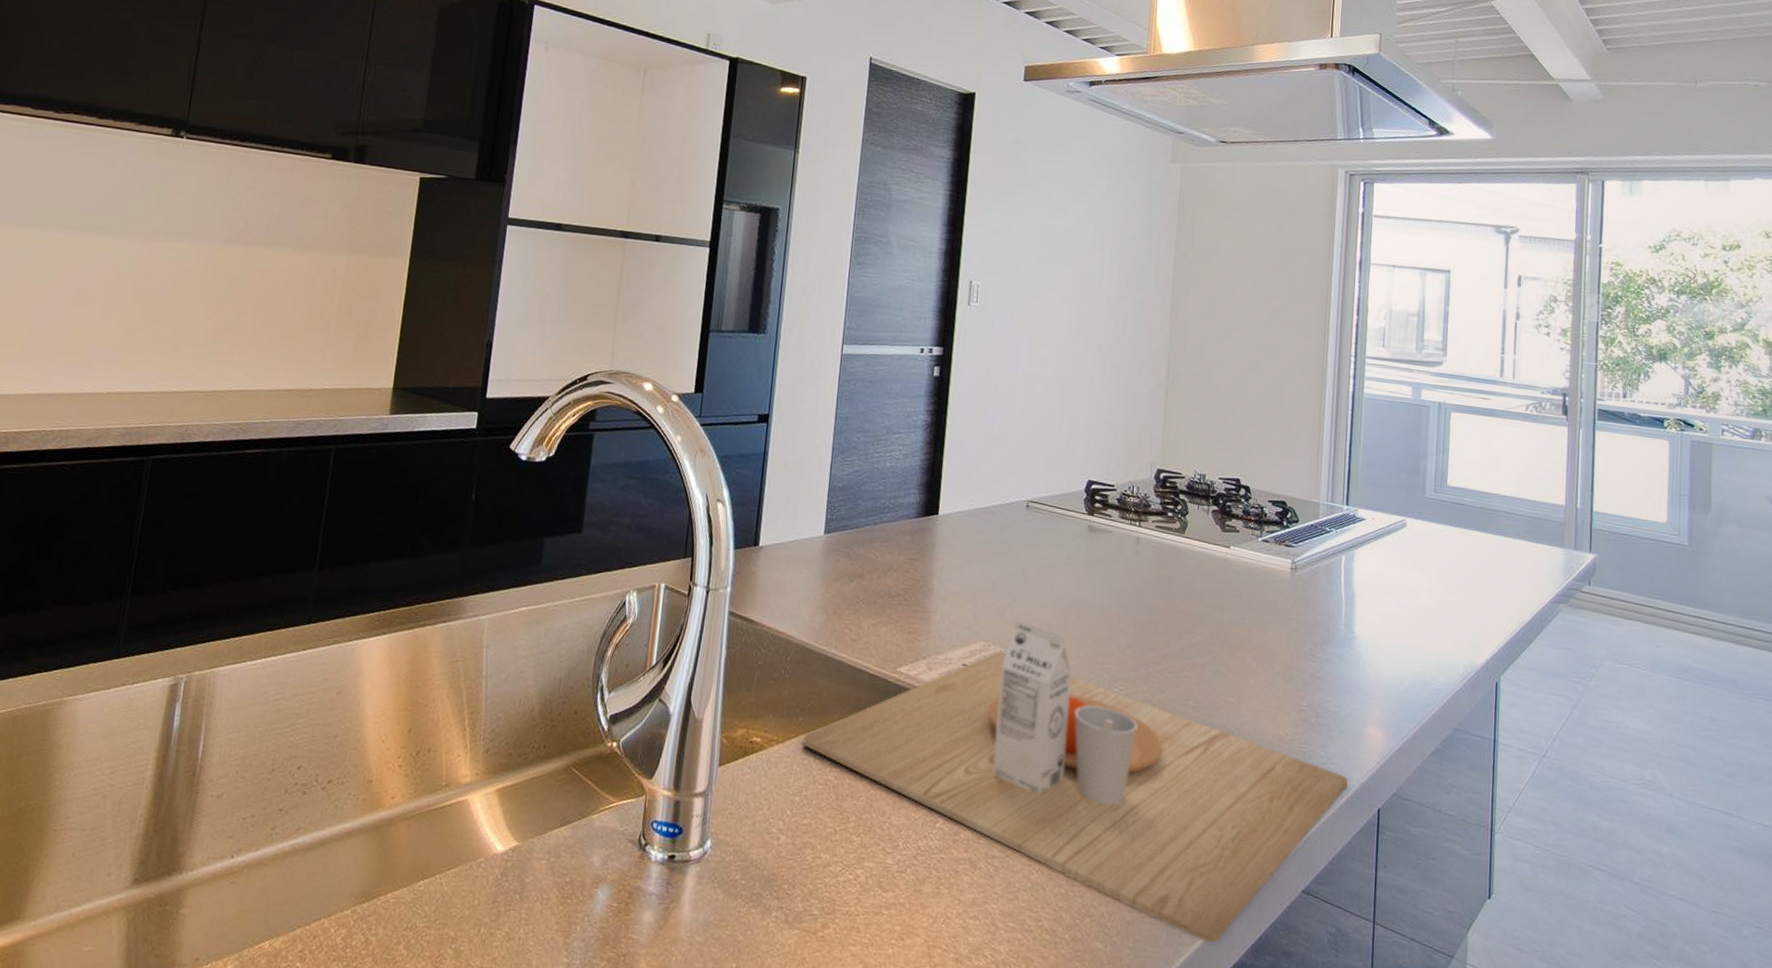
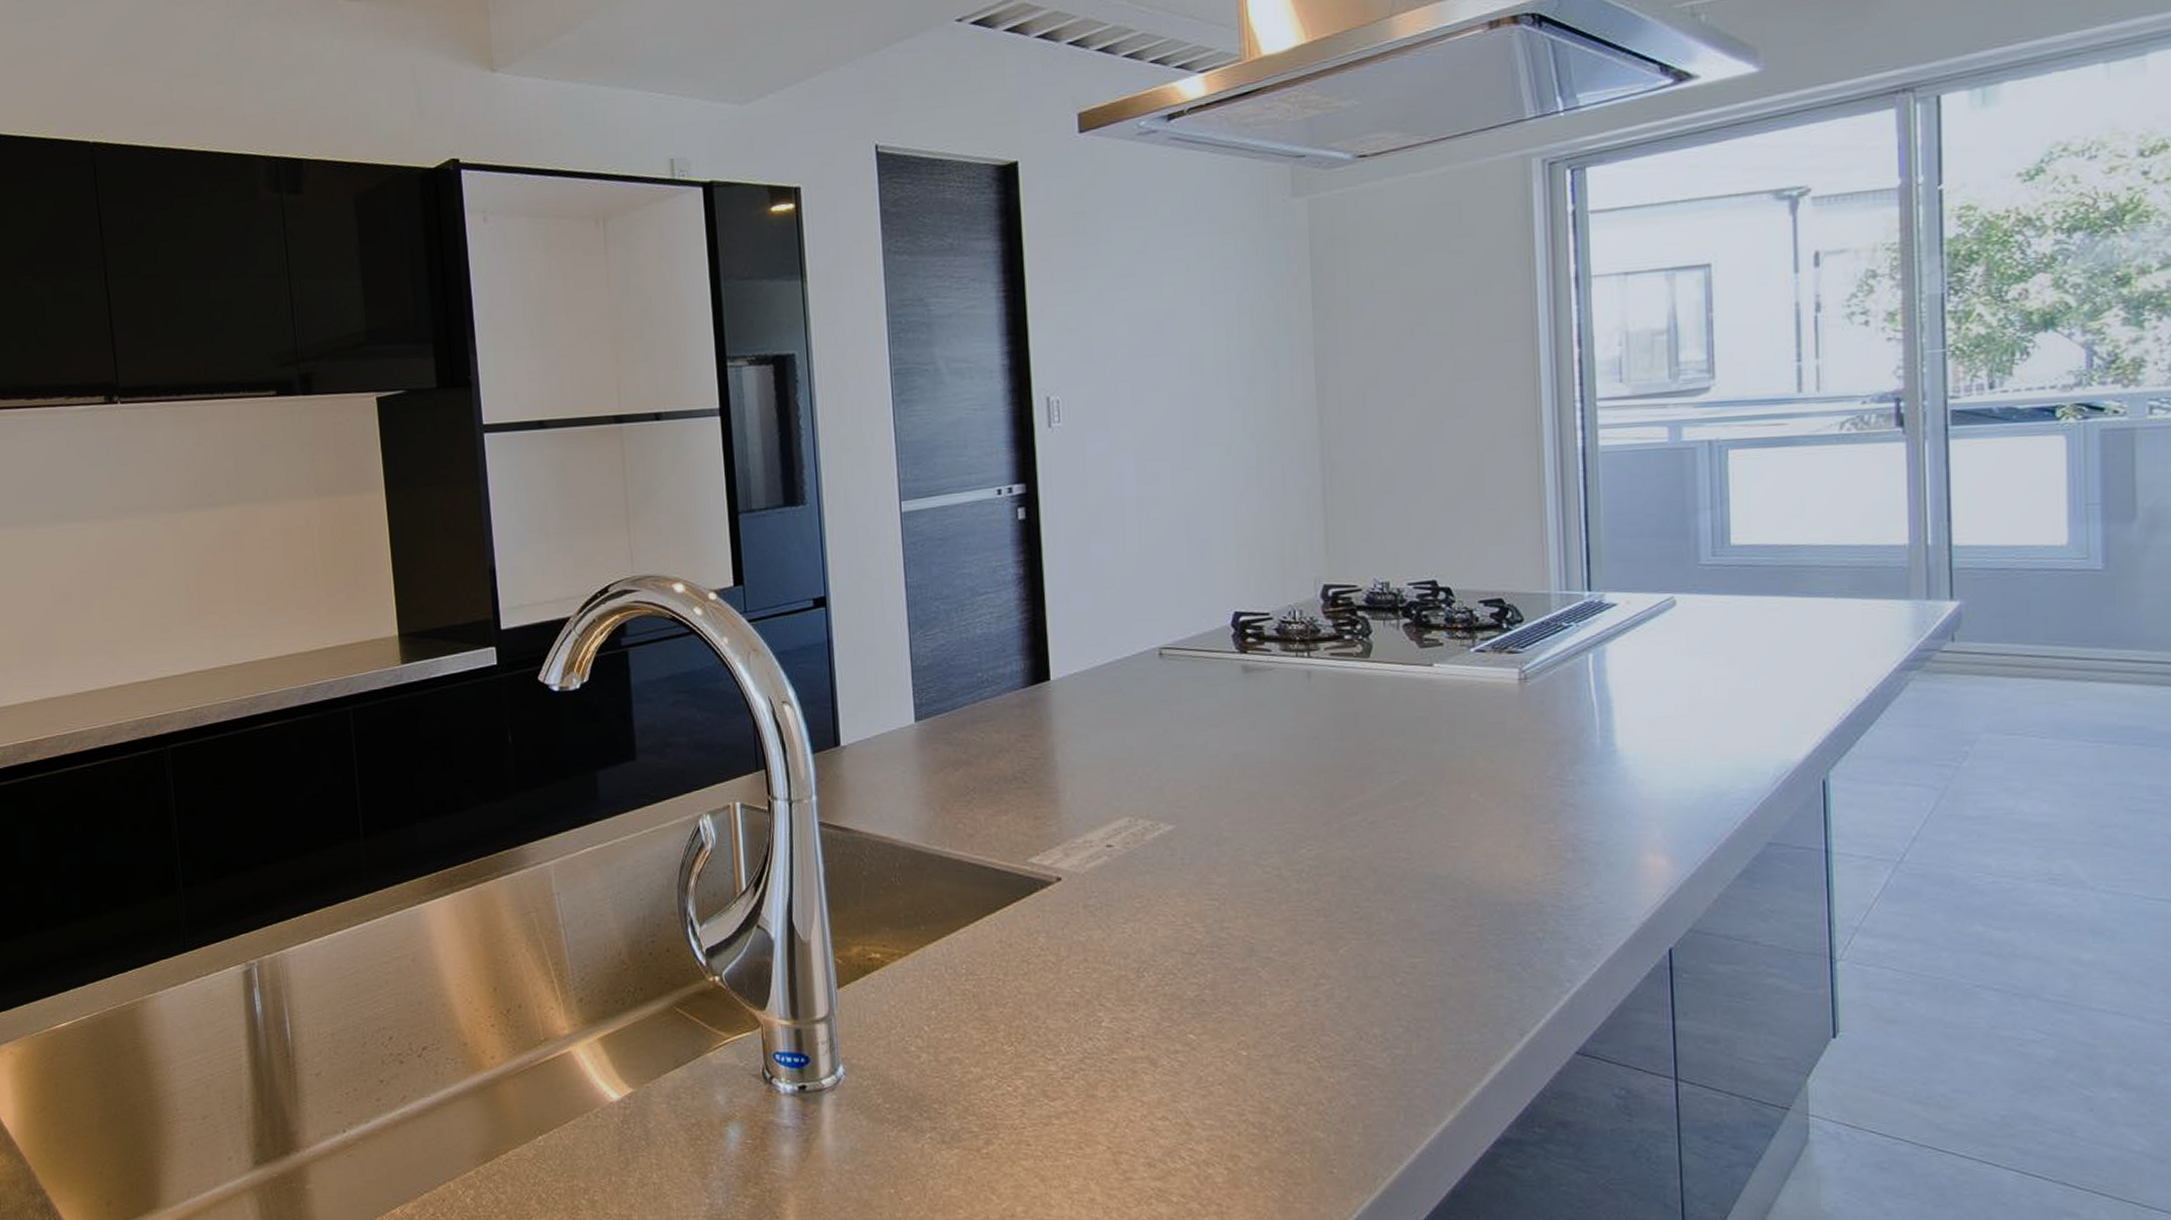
cutting board: present [803,619,1348,943] -> none [929,785,1624,1120]

